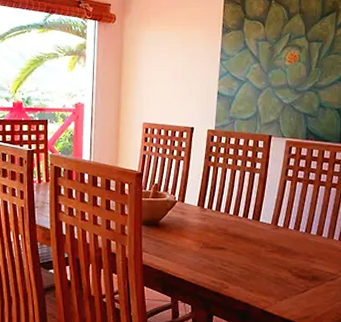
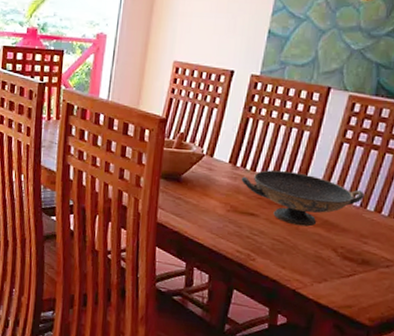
decorative bowl: none [209,209,308,254] -> present [241,170,365,227]

